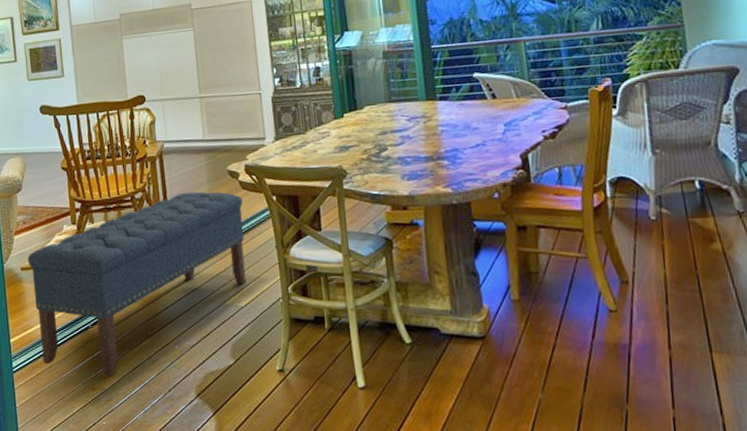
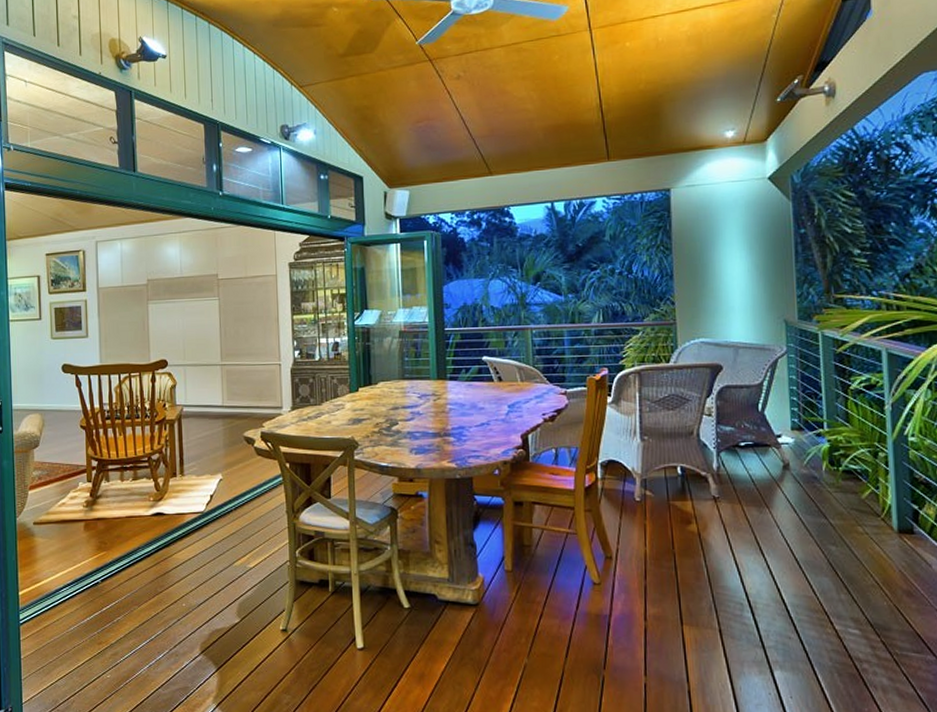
bench: present [27,191,247,376] -> none [41,455,257,631]

